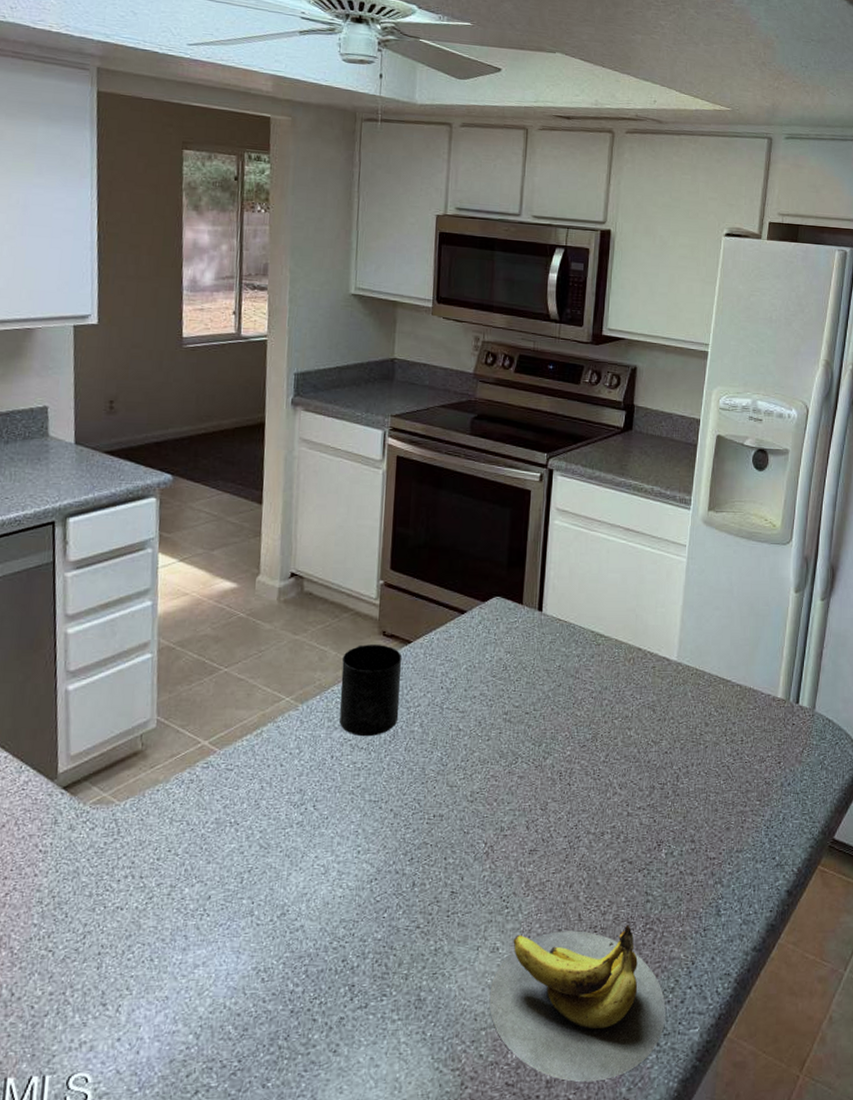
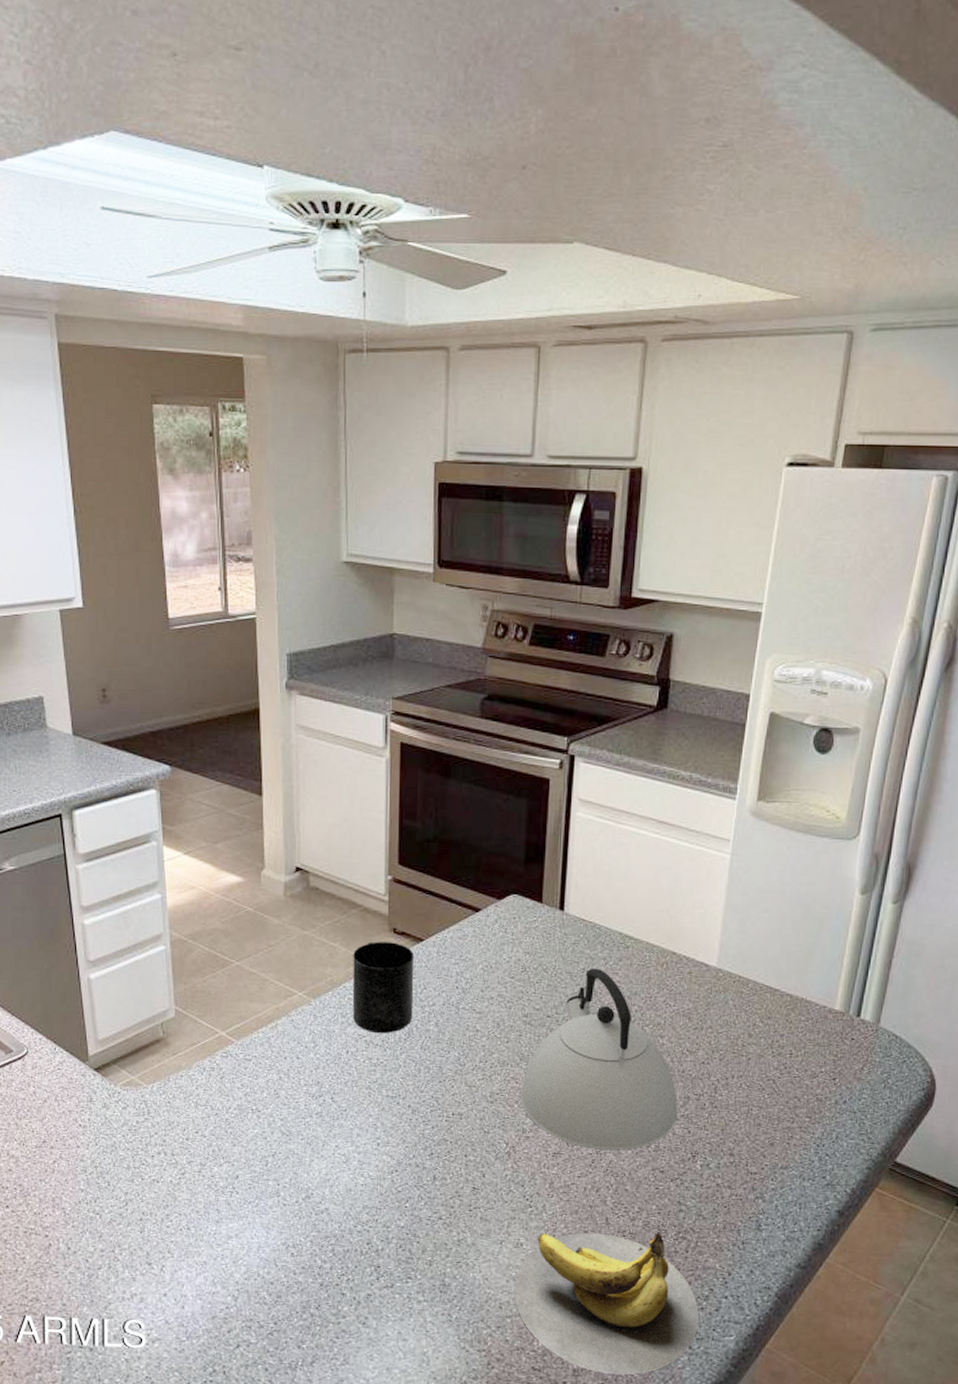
kettle: none [499,665,644,845] -> present [520,968,678,1151]

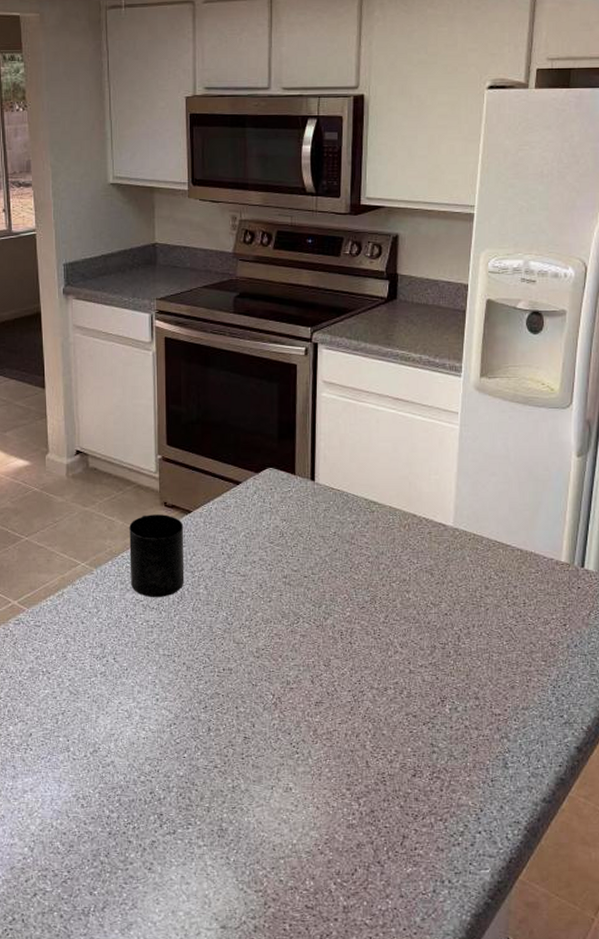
banana: present [514,1232,699,1375] -> none [285,773,456,910]
kettle: present [520,968,678,1151] -> none [283,531,426,699]

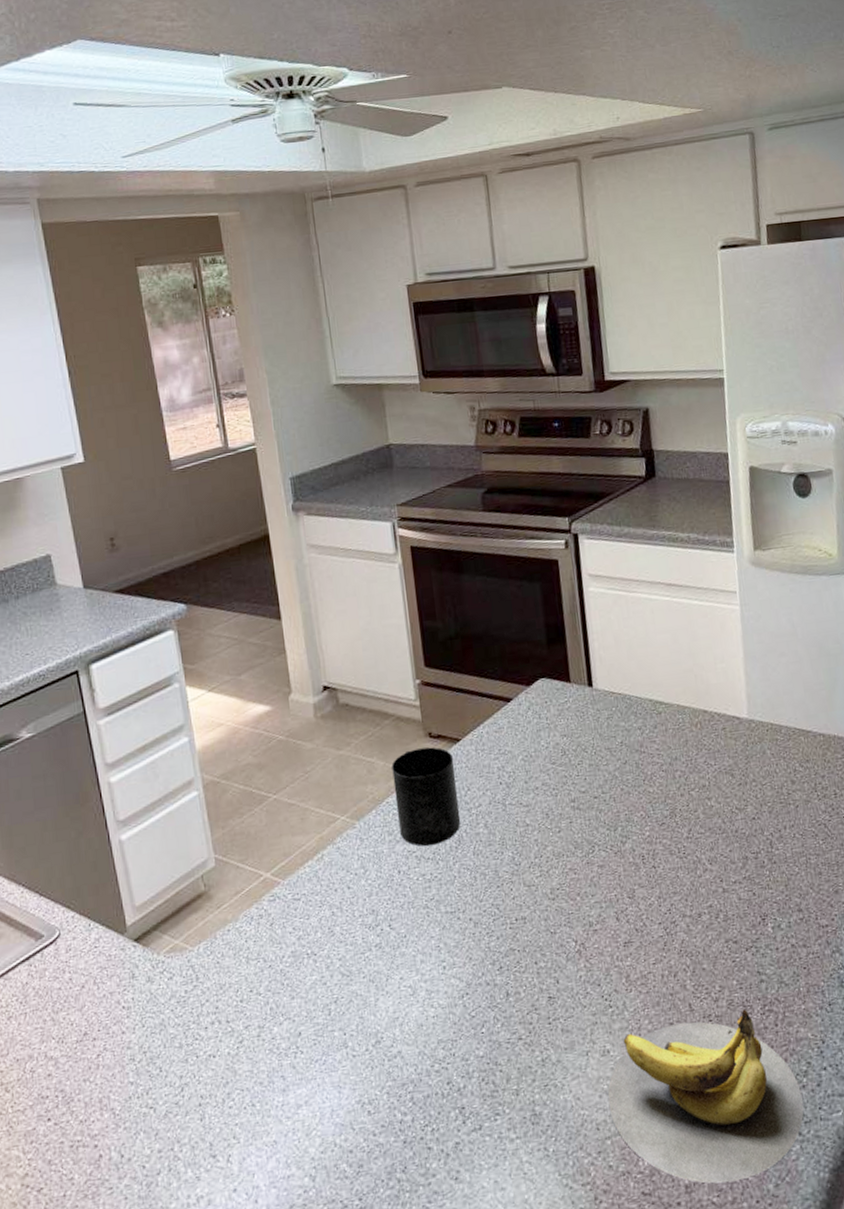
banana: none [285,773,456,910] -> present [607,1009,804,1184]

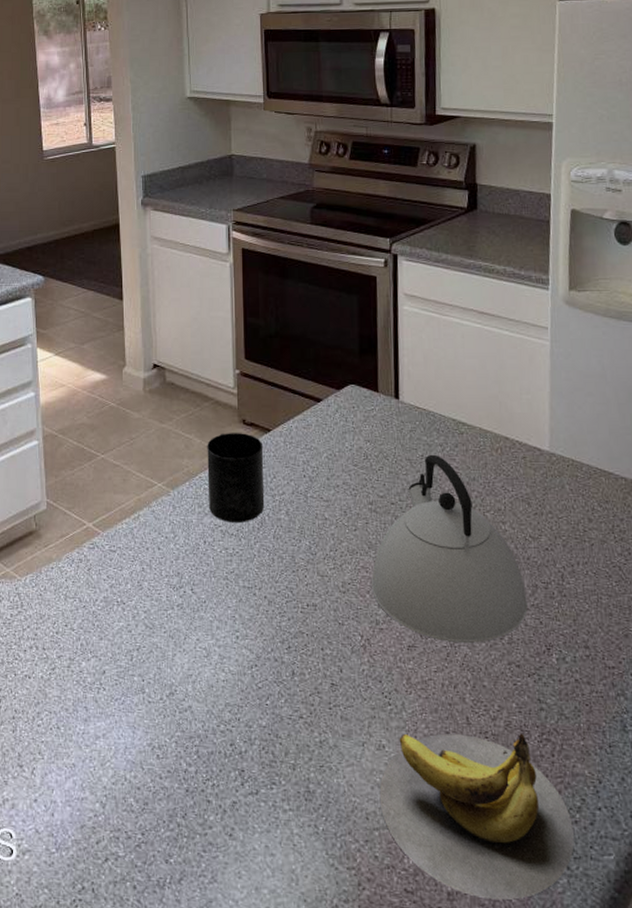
kettle: none [580,739,740,931] -> present [371,454,528,644]

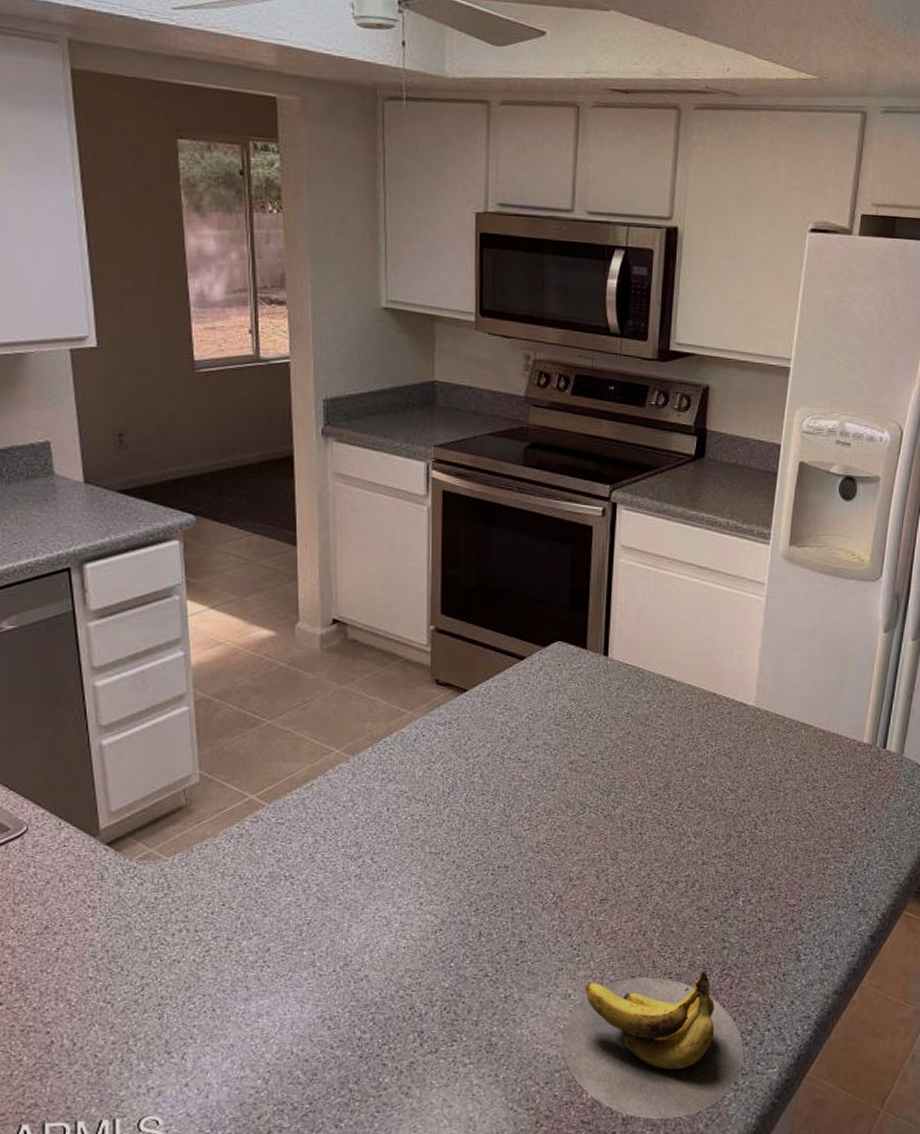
mug: present [207,433,265,524] -> none [393,694,458,789]
kettle: present [371,454,528,644] -> none [566,712,720,894]

